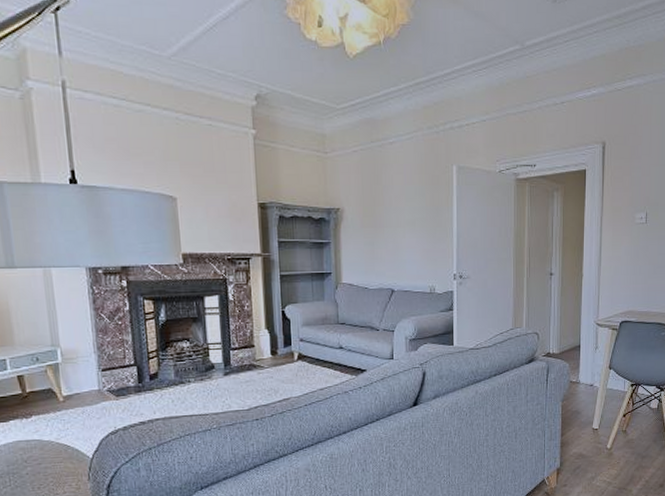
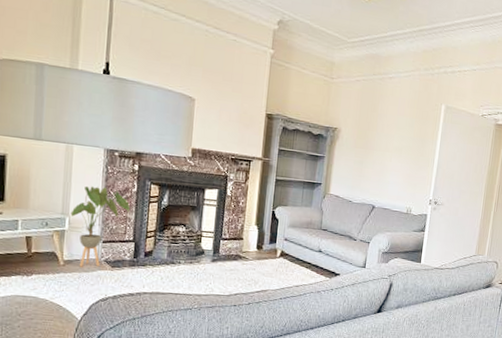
house plant: none [61,310,125,401] -> present [70,185,130,267]

